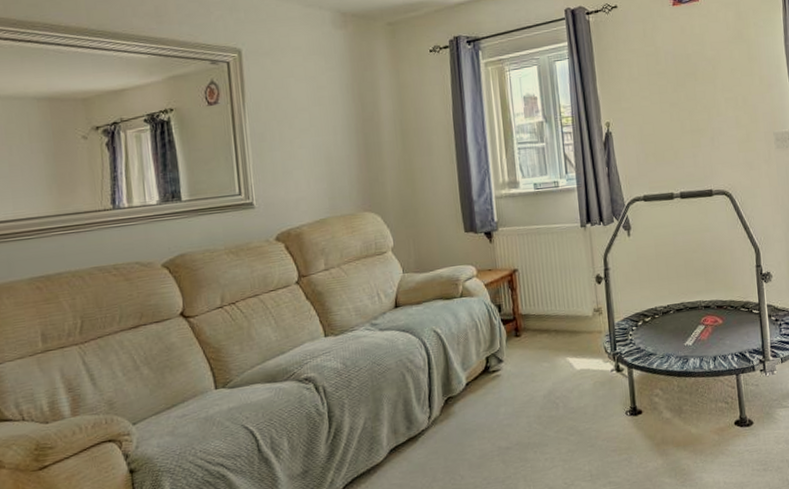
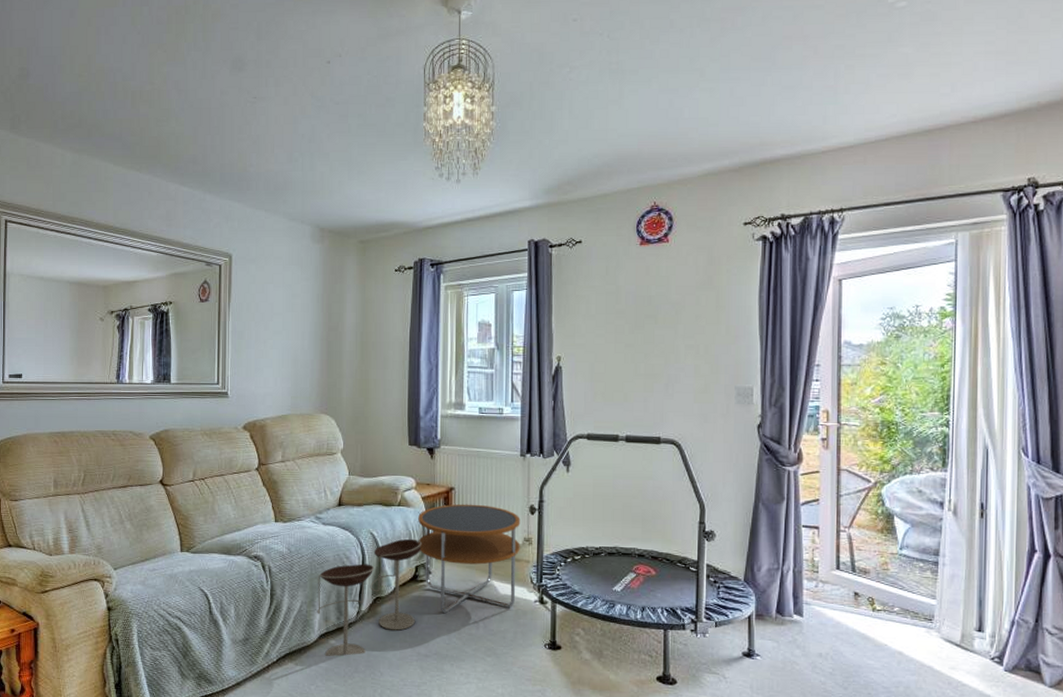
bar stool: none [380,329,492,471] -> present [316,538,421,657]
side table: none [483,281,592,401] -> present [418,504,521,614]

